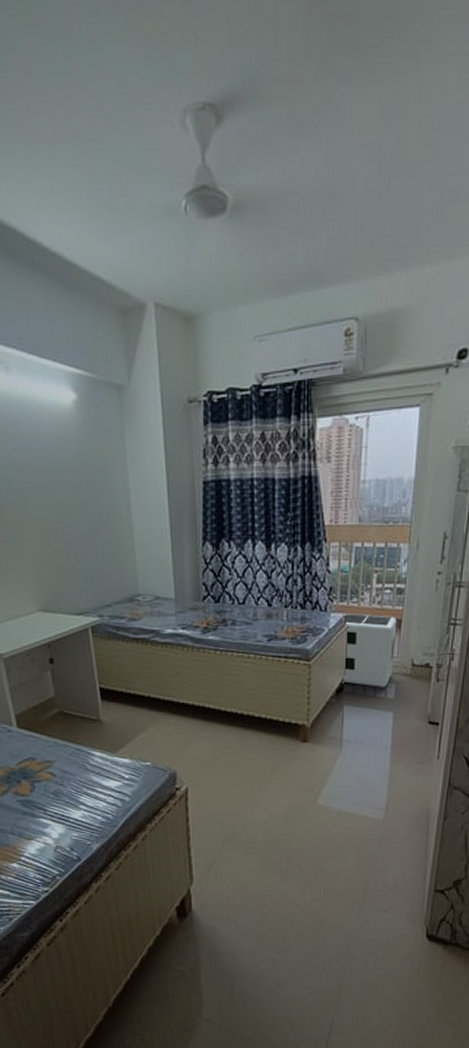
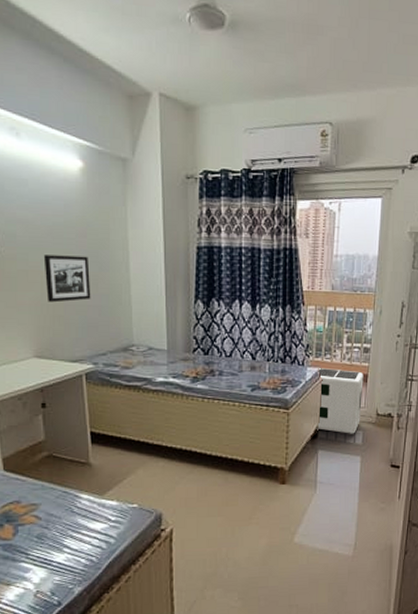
picture frame: none [41,500,93,552] -> present [43,255,91,303]

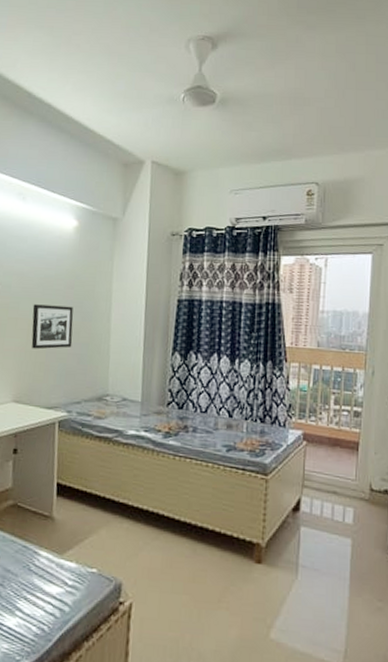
air purifier: present [316,368,364,434] -> none [298,431,354,511]

